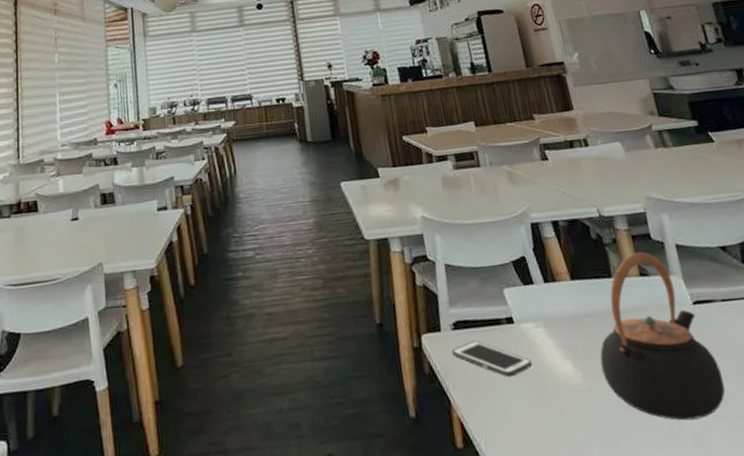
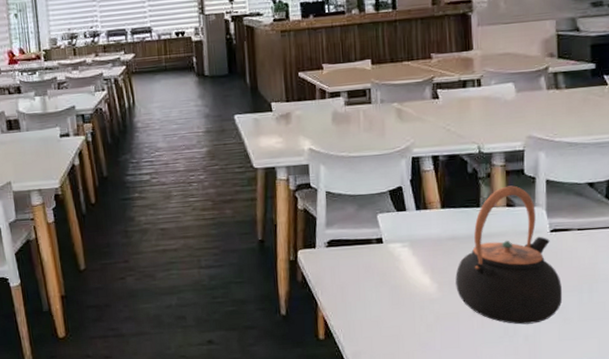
cell phone: present [452,340,533,377] -> none [324,256,394,287]

